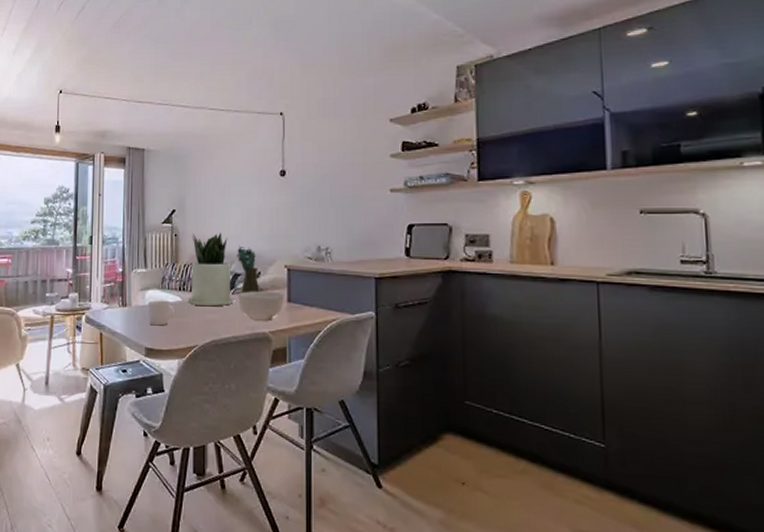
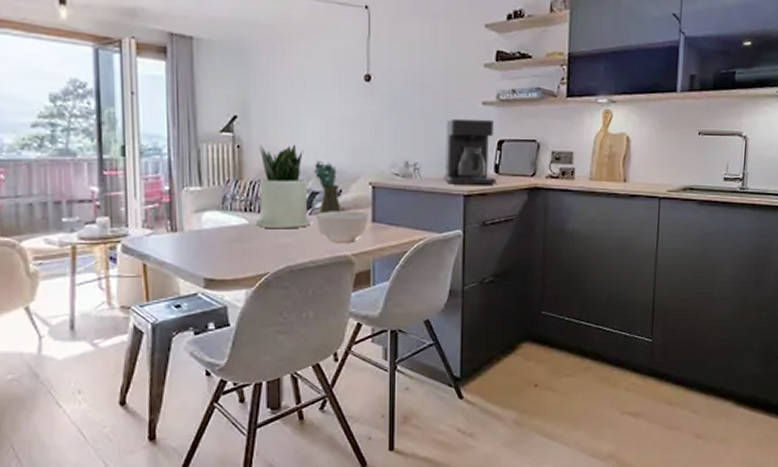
cup: present [148,300,175,326] -> none [205,223,241,253]
coffee maker: none [355,205,408,268] -> present [444,118,496,185]

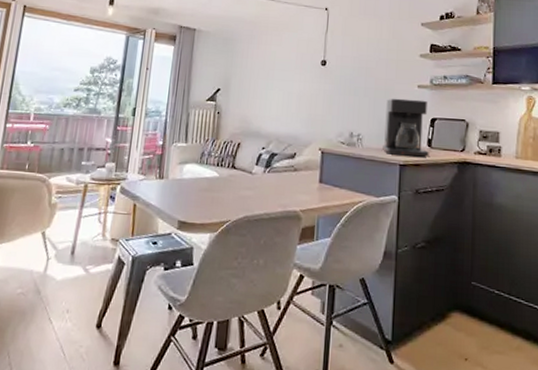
planter: present [255,144,313,229] -> none [224,112,271,184]
vase: present [313,160,341,214] -> none [274,127,295,173]
bowl: present [316,211,368,243] -> none [273,170,316,200]

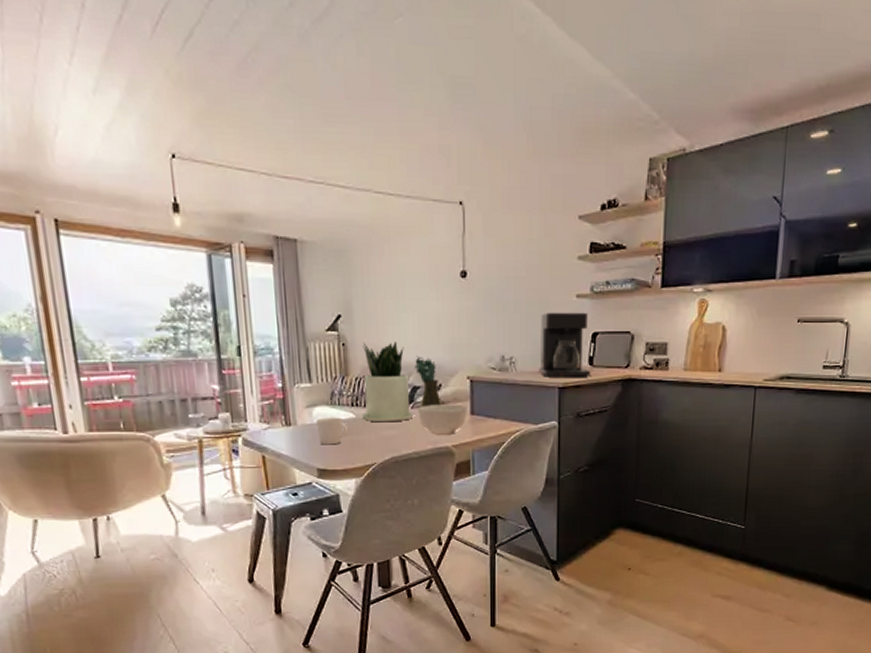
cup: none [184,174,211,200] -> present [316,417,349,445]
planter: none [224,112,271,184] -> present [361,341,415,423]
bowl: none [273,170,316,200] -> present [418,404,467,435]
vase: none [274,127,295,173] -> present [414,356,442,408]

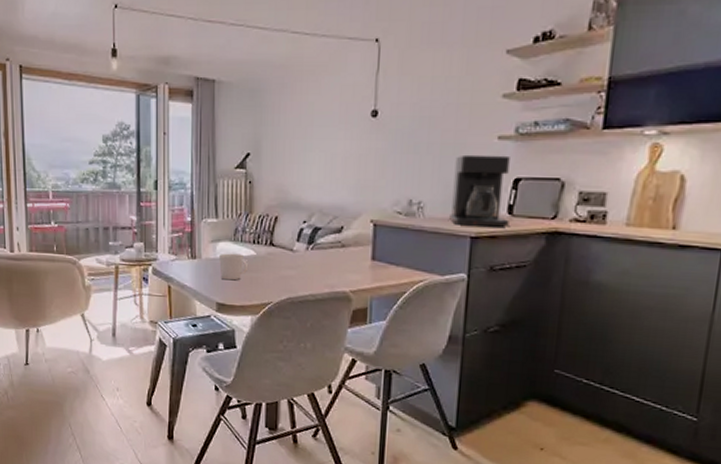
planter: present [361,341,415,423] -> none [262,180,315,263]
vase: present [414,356,442,408] -> none [316,196,342,250]
bowl: present [418,404,467,435] -> none [317,247,368,279]

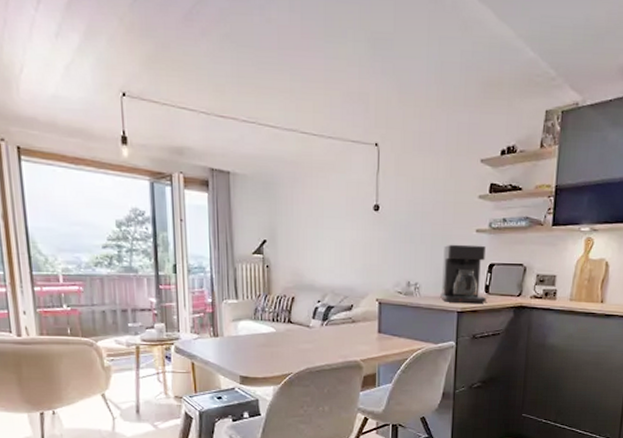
cup: present [219,253,249,281] -> none [241,331,269,355]

